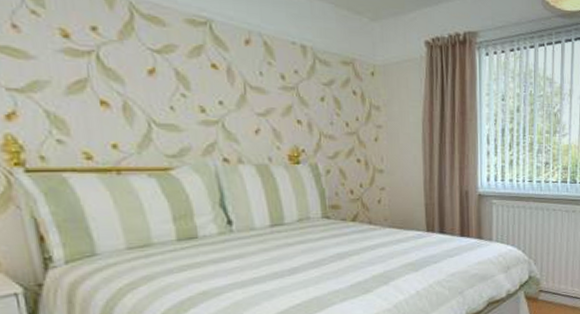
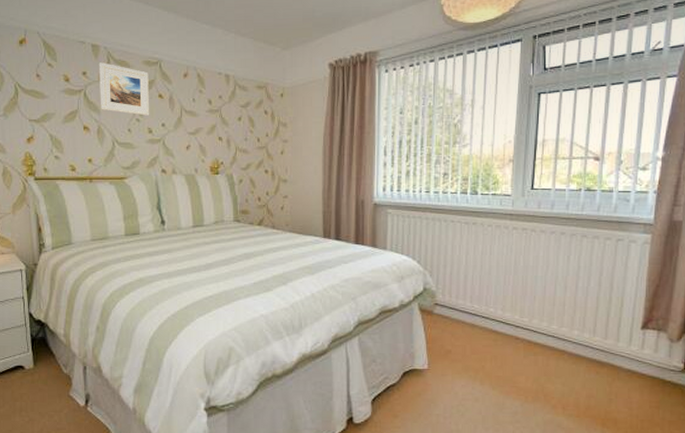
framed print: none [116,16,201,91] -> present [98,62,150,116]

